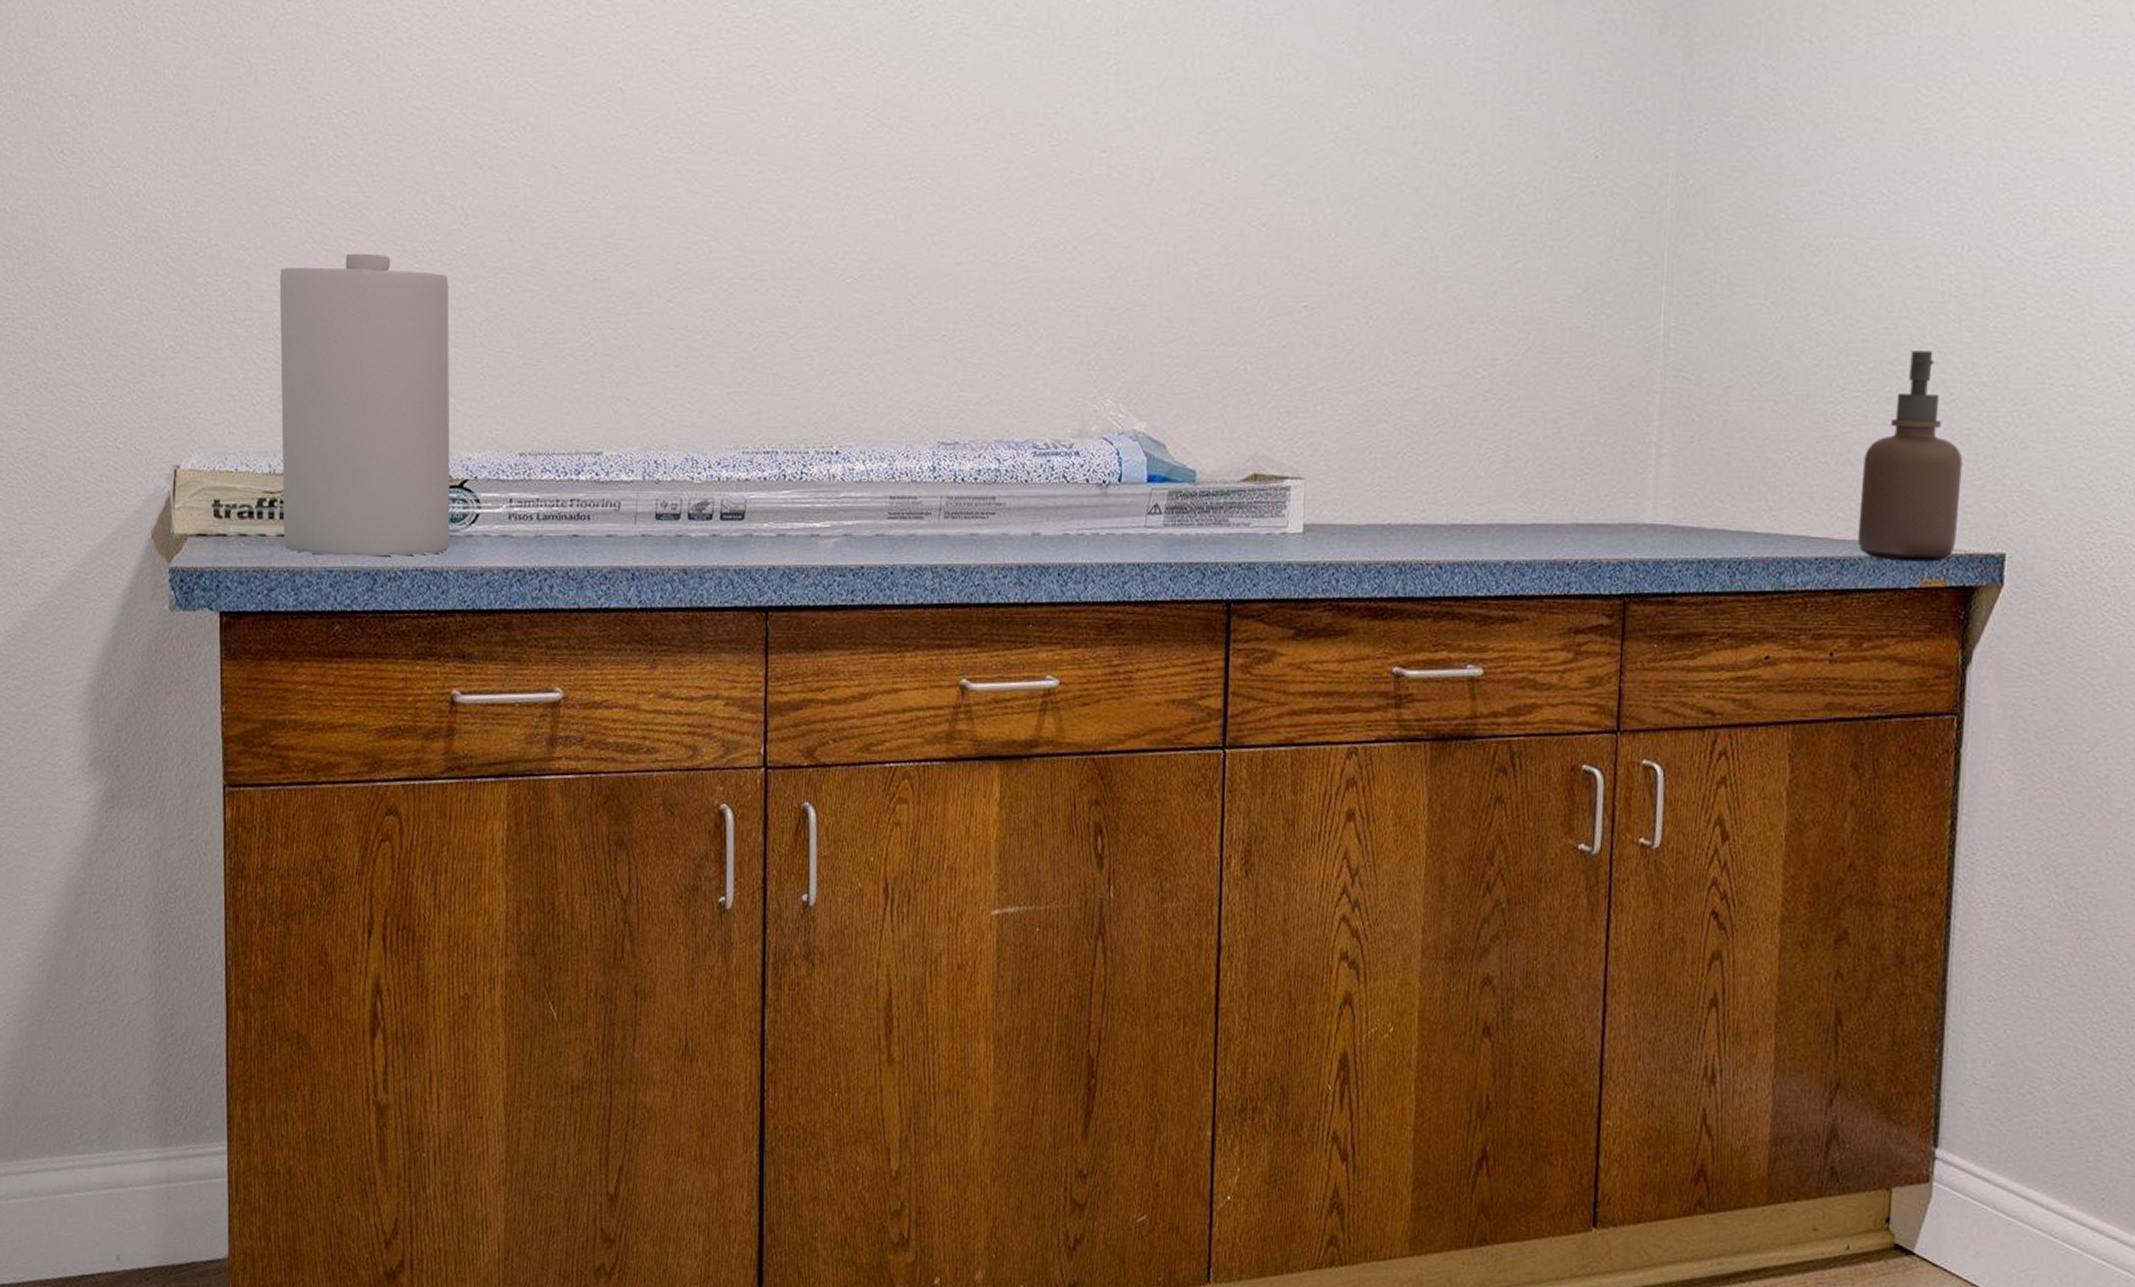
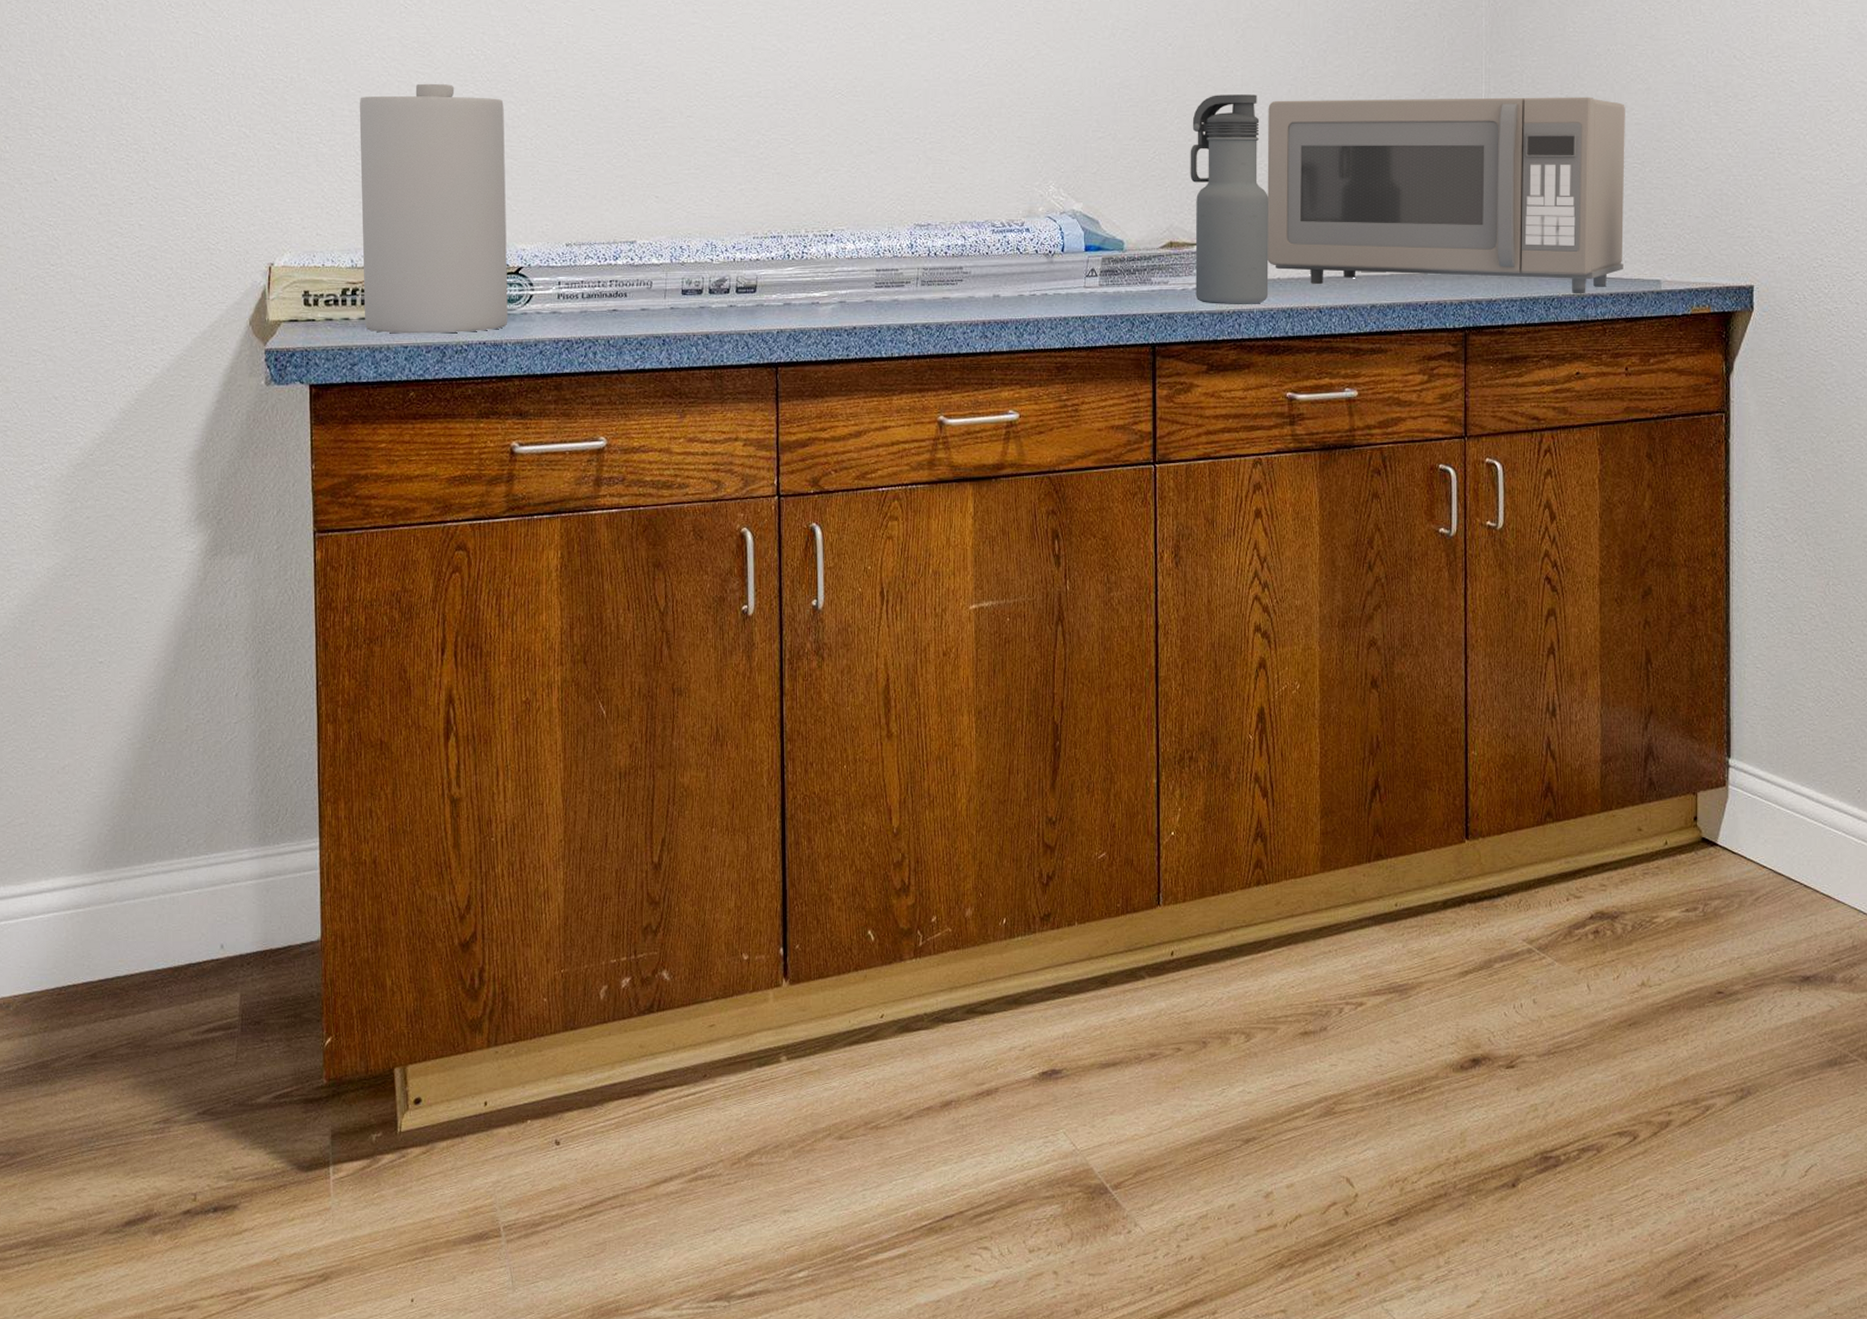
water bottle: none [1282,290,1380,555] -> present [1190,94,1269,304]
microwave: none [1376,299,1849,558] -> present [1267,96,1625,294]
soap dispenser: present [1857,351,1963,562] -> none [1641,130,1717,294]

